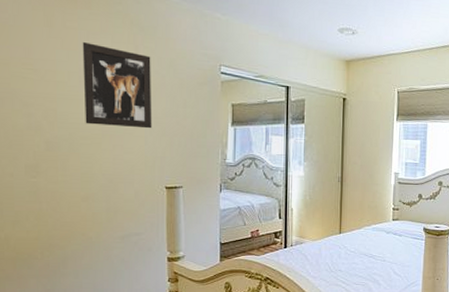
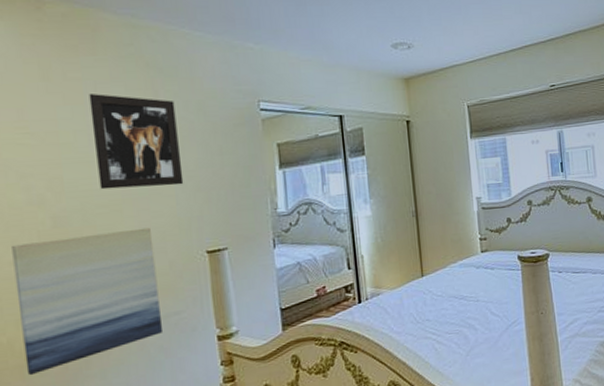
wall art: none [13,160,126,267] -> present [12,227,164,376]

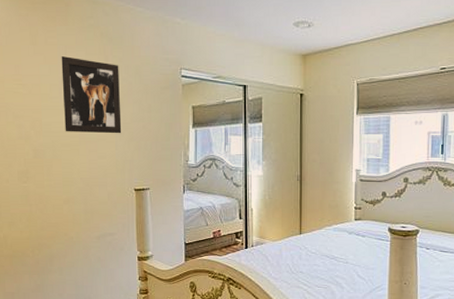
wall art: present [12,227,164,376] -> none [8,165,101,264]

